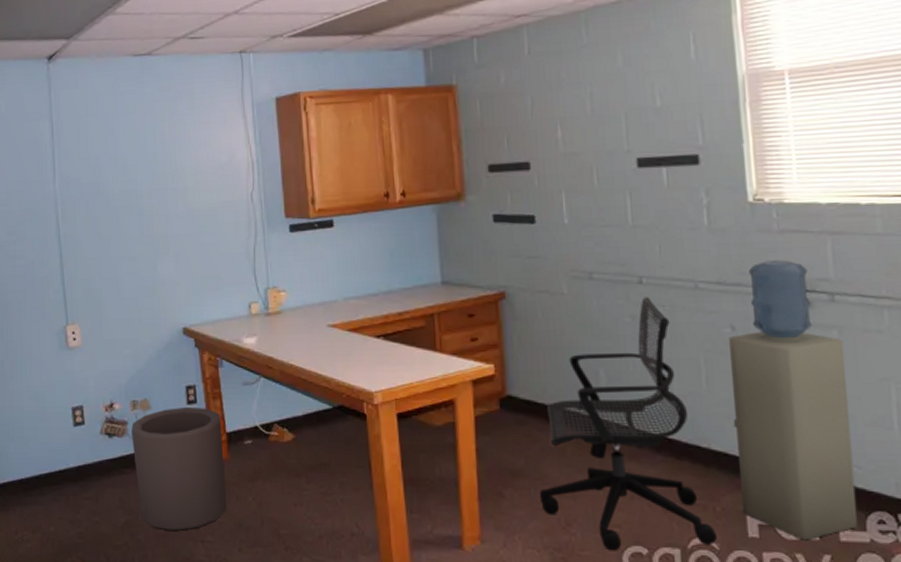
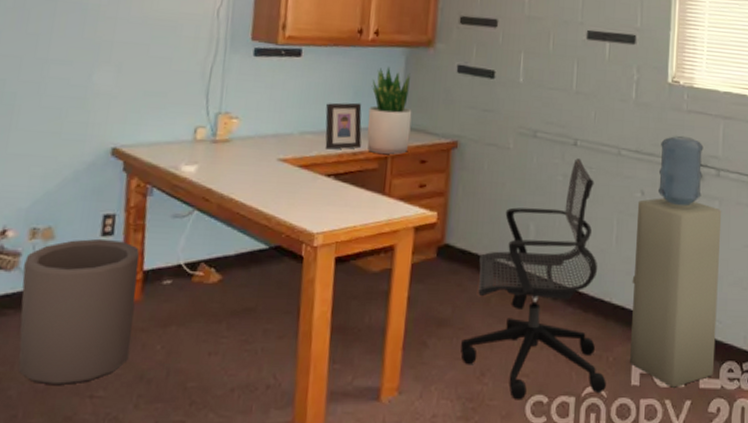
picture frame: none [365,264,405,312] -> present [325,102,362,150]
planter: none [406,226,454,312] -> present [367,67,412,156]

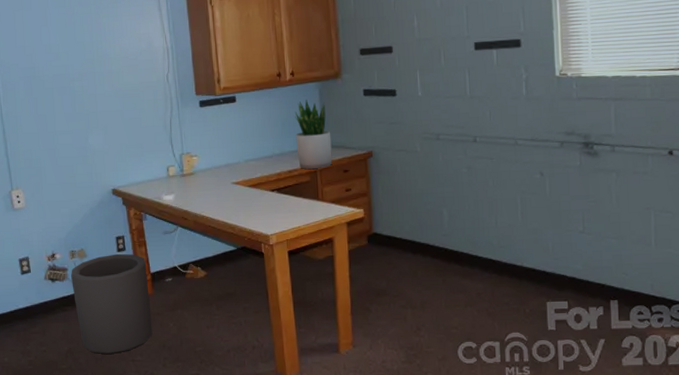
picture frame: present [325,102,362,150] -> none [262,131,294,171]
office chair: present [460,158,606,400] -> none [398,152,526,347]
water cooler: present [630,135,722,388] -> none [538,120,625,330]

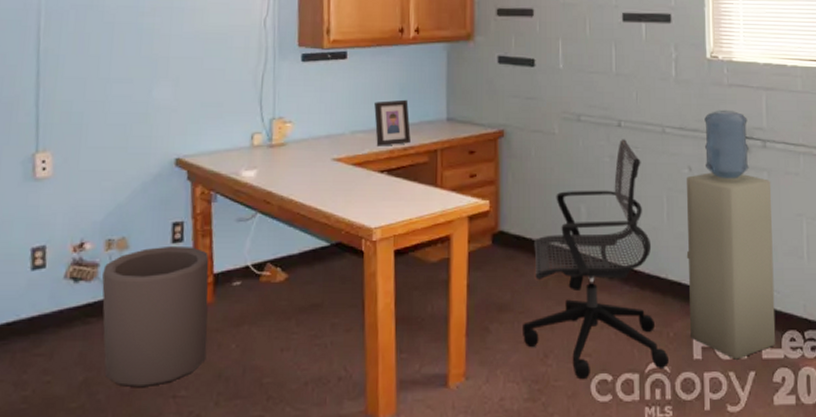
picture frame: none [262,131,294,171] -> present [374,99,411,146]
planter: present [294,100,332,170] -> none [415,63,457,148]
office chair: none [398,152,526,347] -> present [523,139,669,380]
water cooler: none [538,120,625,330] -> present [686,109,776,360]

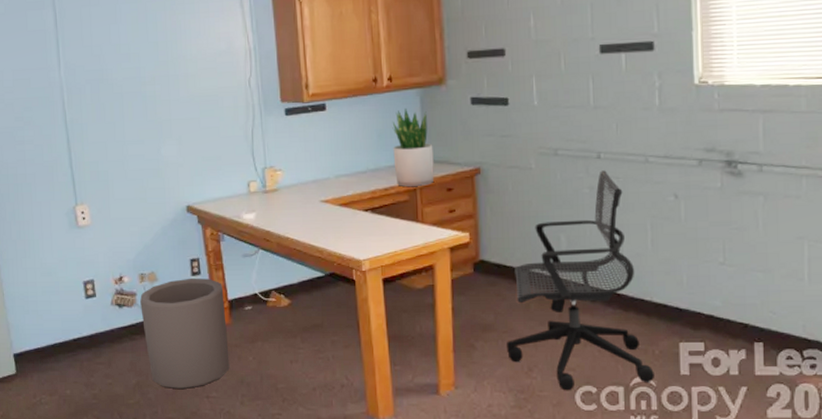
picture frame: present [374,99,411,146] -> none [355,144,391,188]
planter: none [415,63,457,148] -> present [392,109,434,188]
water cooler: present [686,109,776,360] -> none [671,135,771,376]

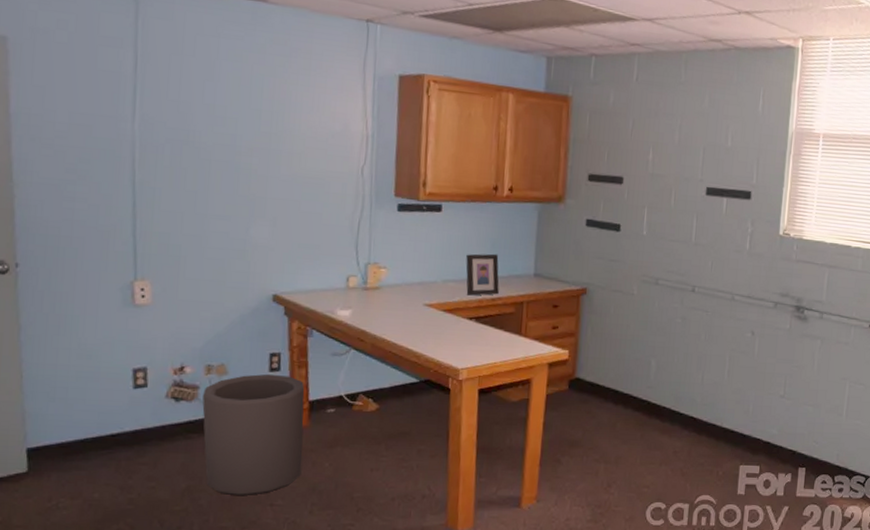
picture frame: none [355,144,391,188] -> present [465,253,500,296]
planter: present [392,109,434,188] -> none [504,221,545,301]
office chair: present [507,170,654,391] -> none [590,303,716,507]

